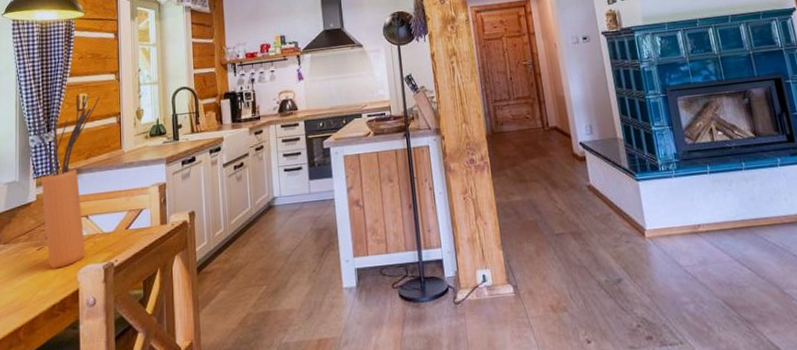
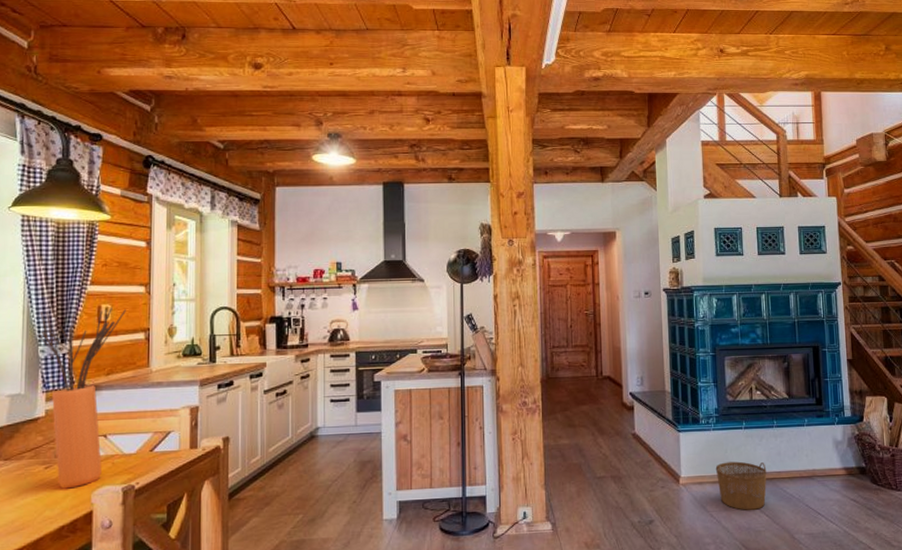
basket: none [683,209,746,264] -> present [715,461,767,510]

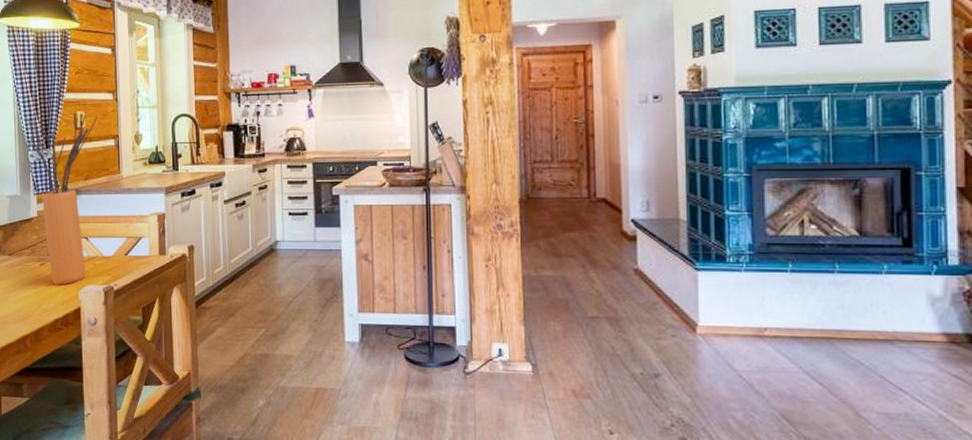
basket: present [715,461,767,510] -> none [747,312,822,375]

